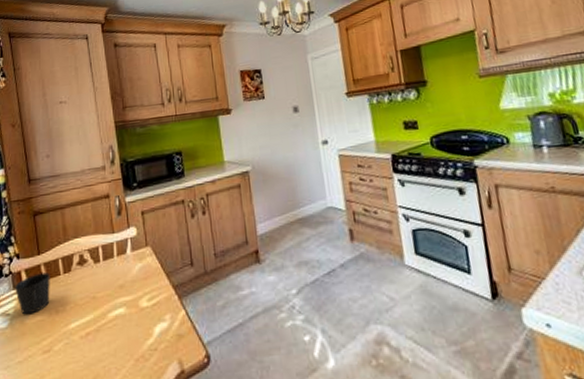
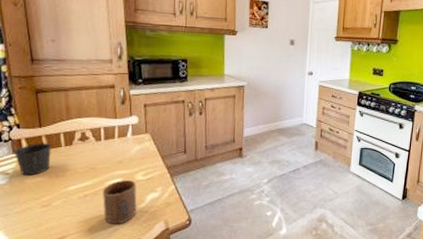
cup: none [105,307,145,370] -> present [102,179,137,224]

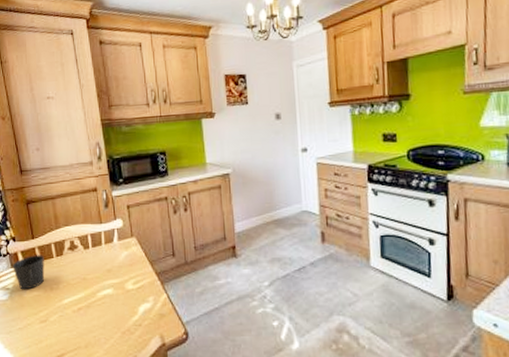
cup: present [102,179,137,224] -> none [94,289,130,340]

